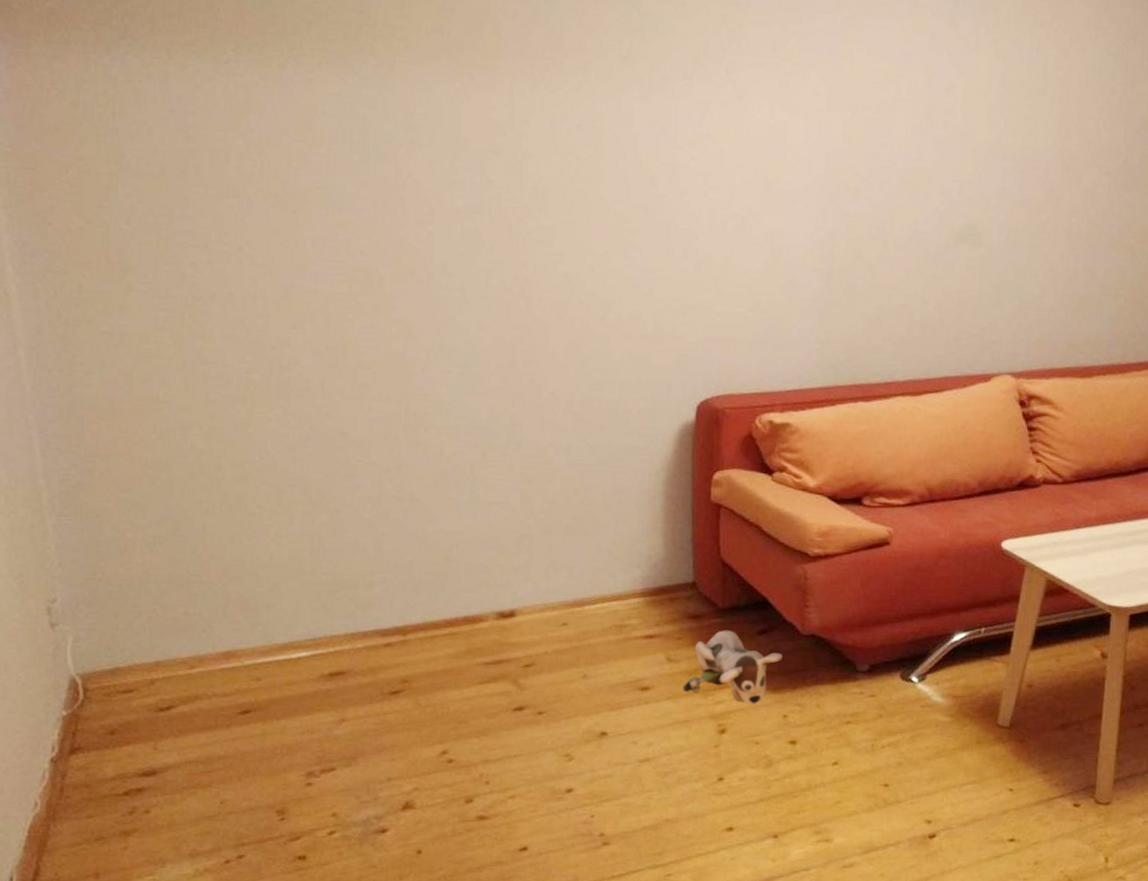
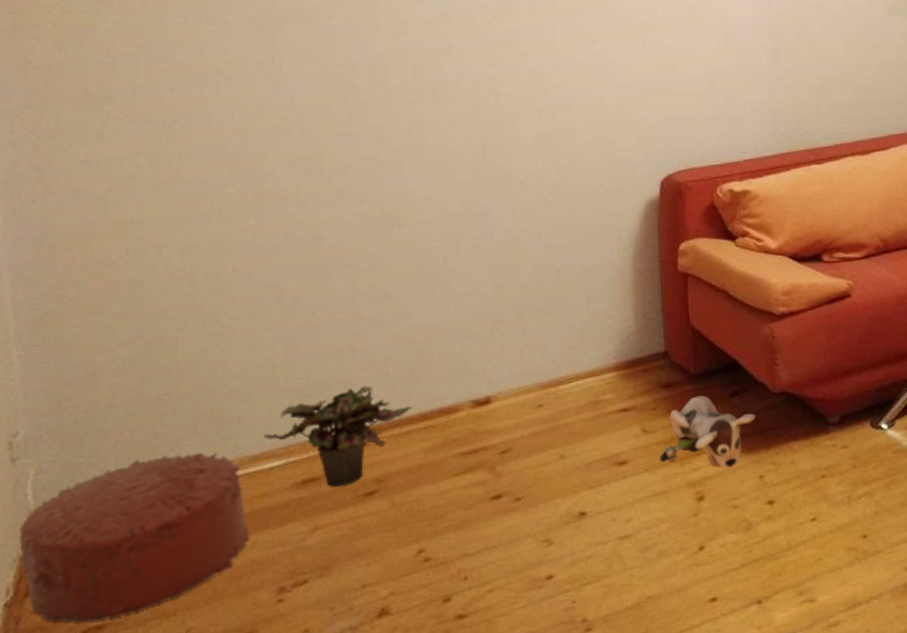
pouf: none [62,635,279,784] -> present [19,452,249,623]
potted plant: none [291,587,438,682] -> present [263,386,413,487]

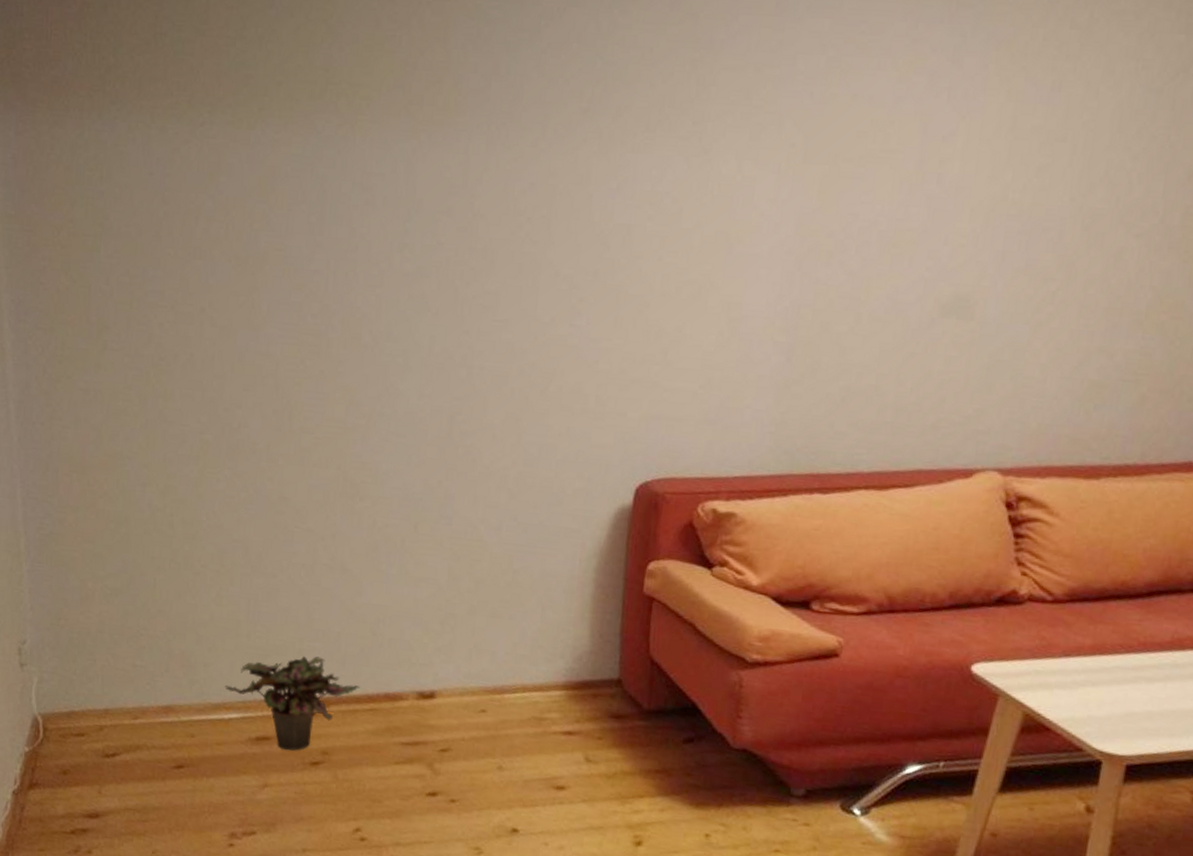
pouf: present [19,452,249,623] -> none [25,685,208,825]
dog toy: present [659,395,755,468] -> none [599,734,709,819]

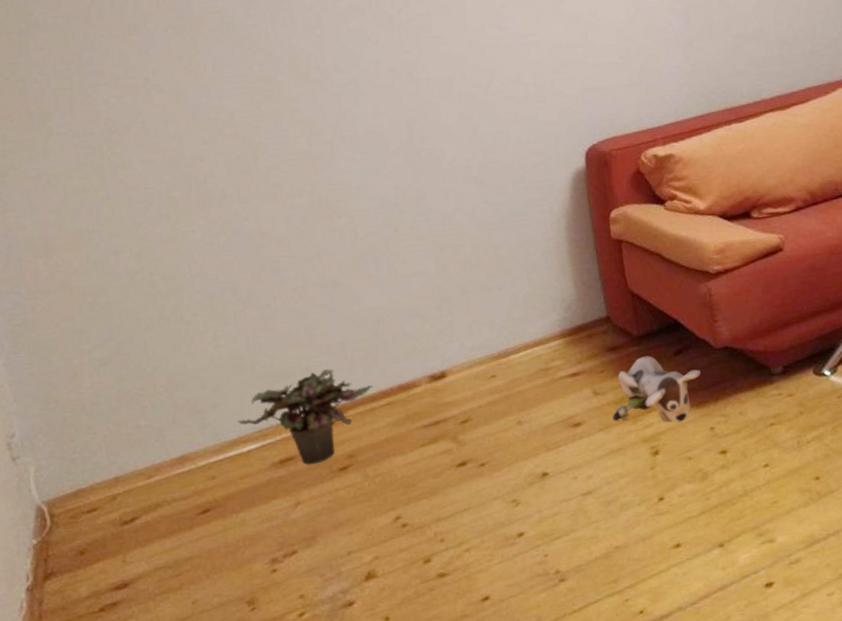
dog toy: none [599,734,709,819] -> present [612,356,701,423]

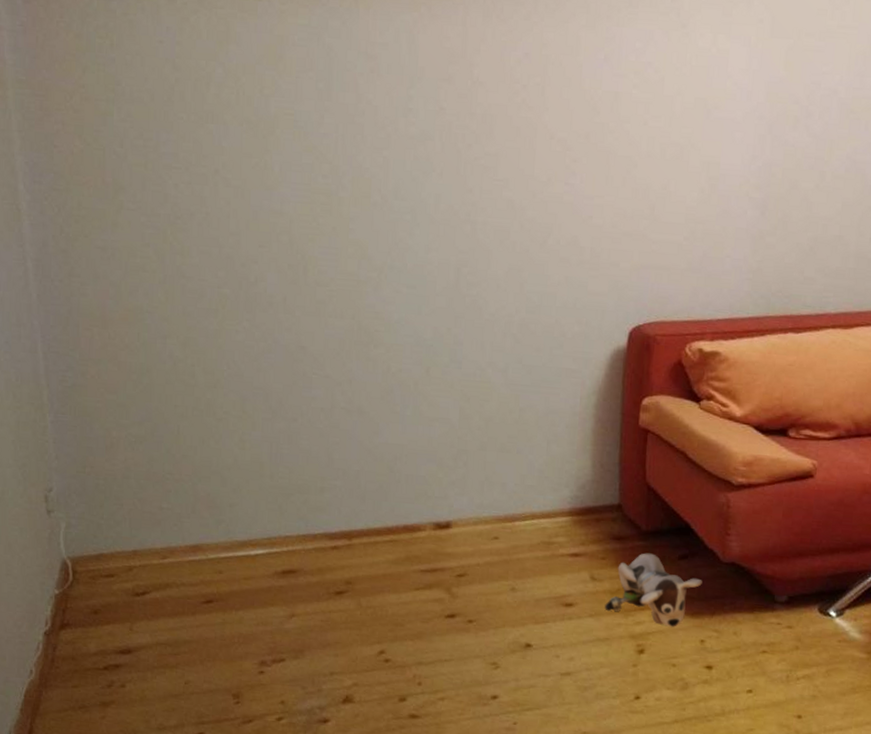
potted plant: present [238,369,374,465] -> none [250,494,380,582]

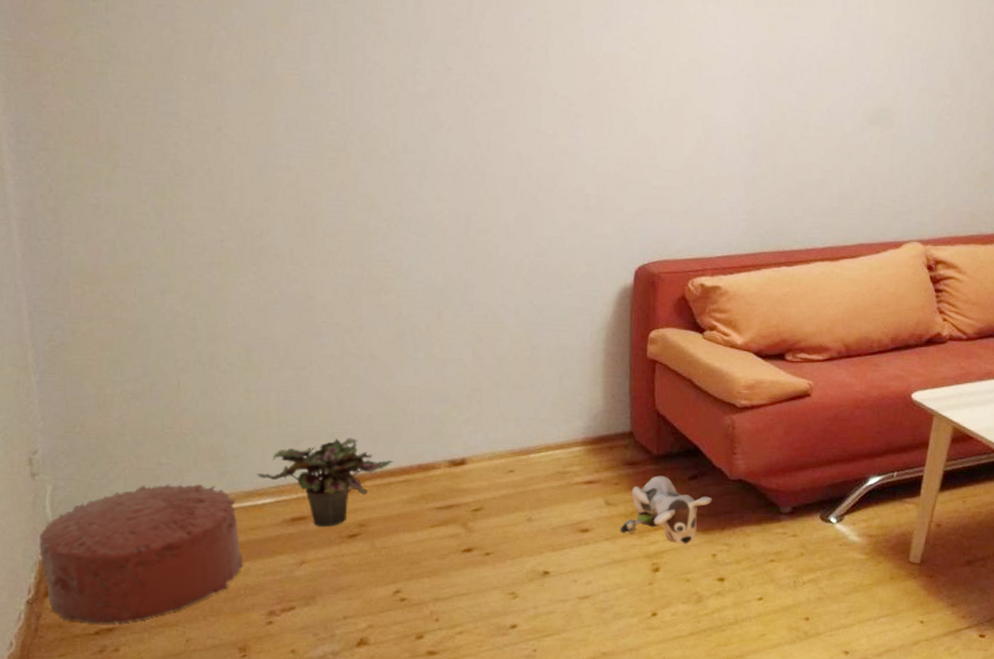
pouf: none [55,528,237,660] -> present [39,484,243,624]
potted plant: none [250,494,380,582] -> present [257,438,394,526]

